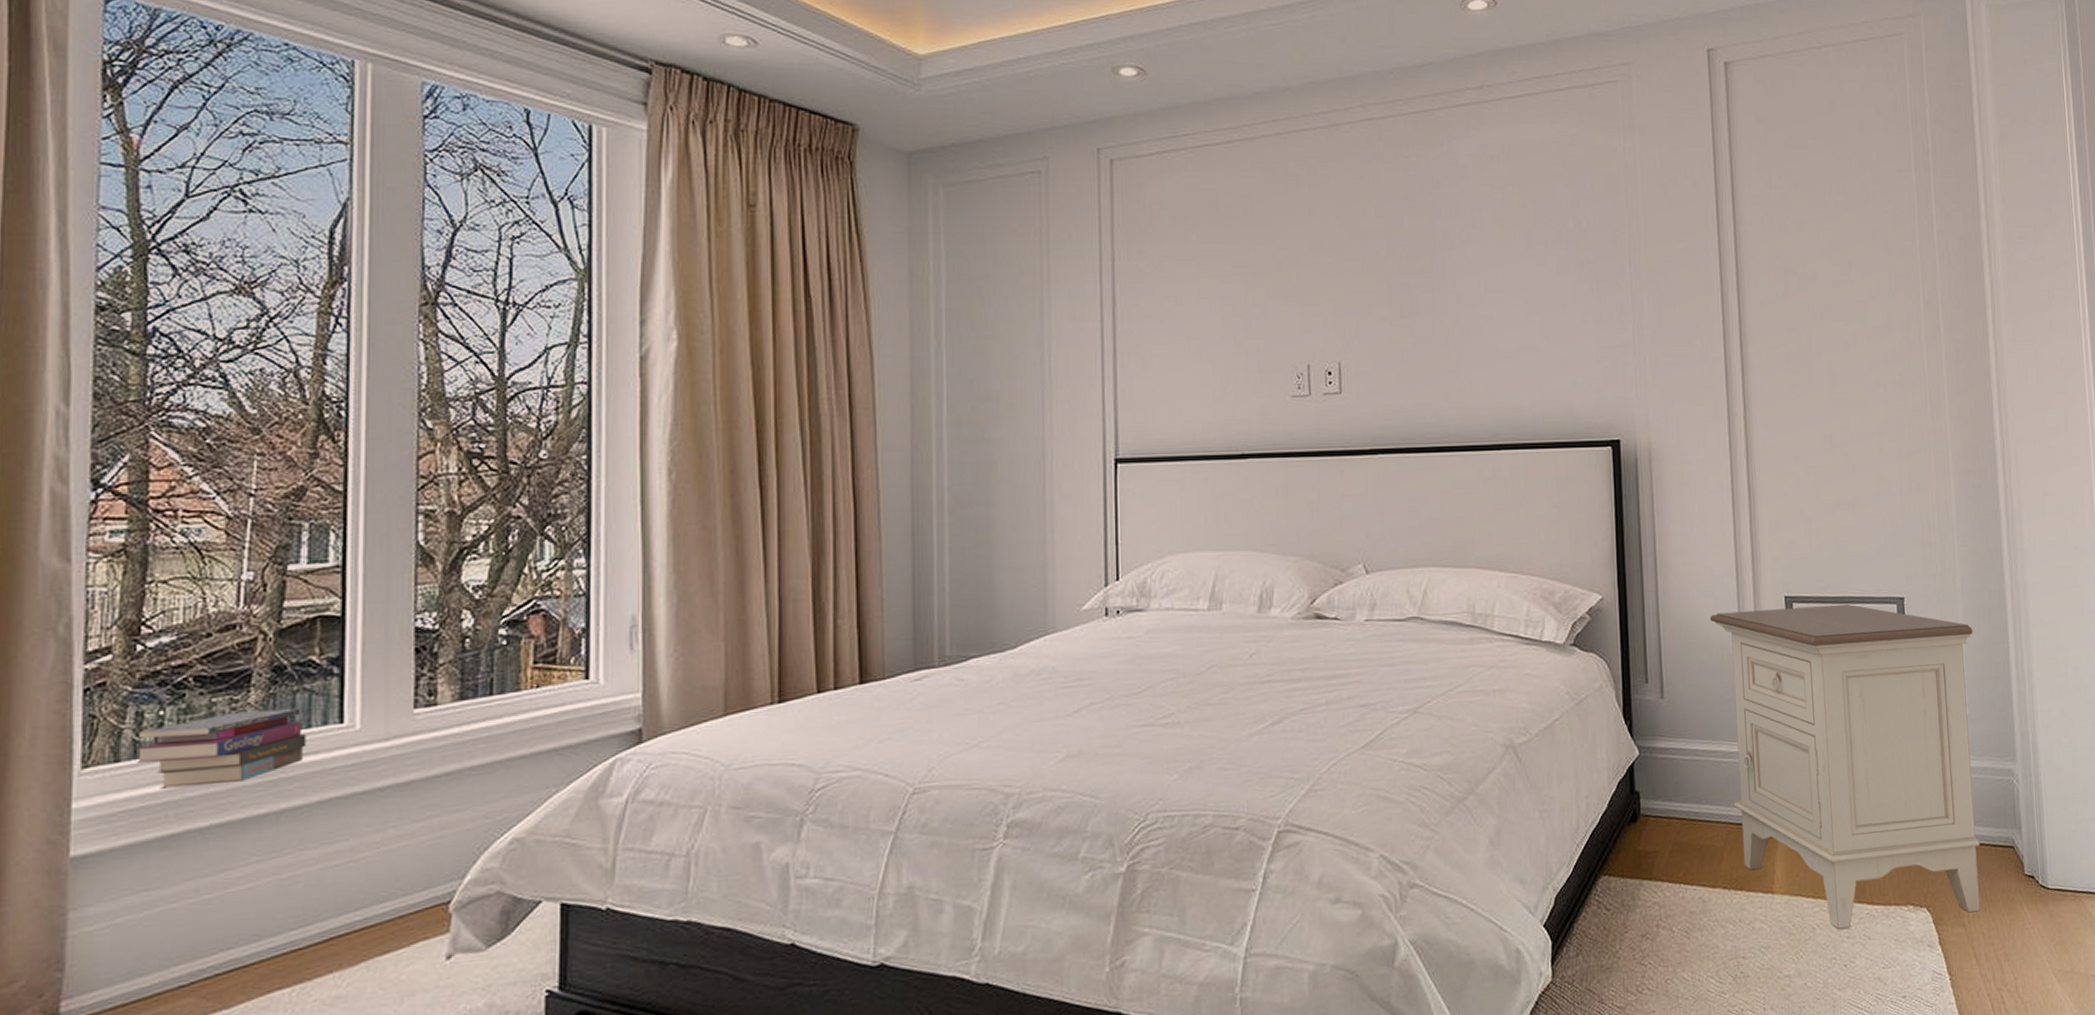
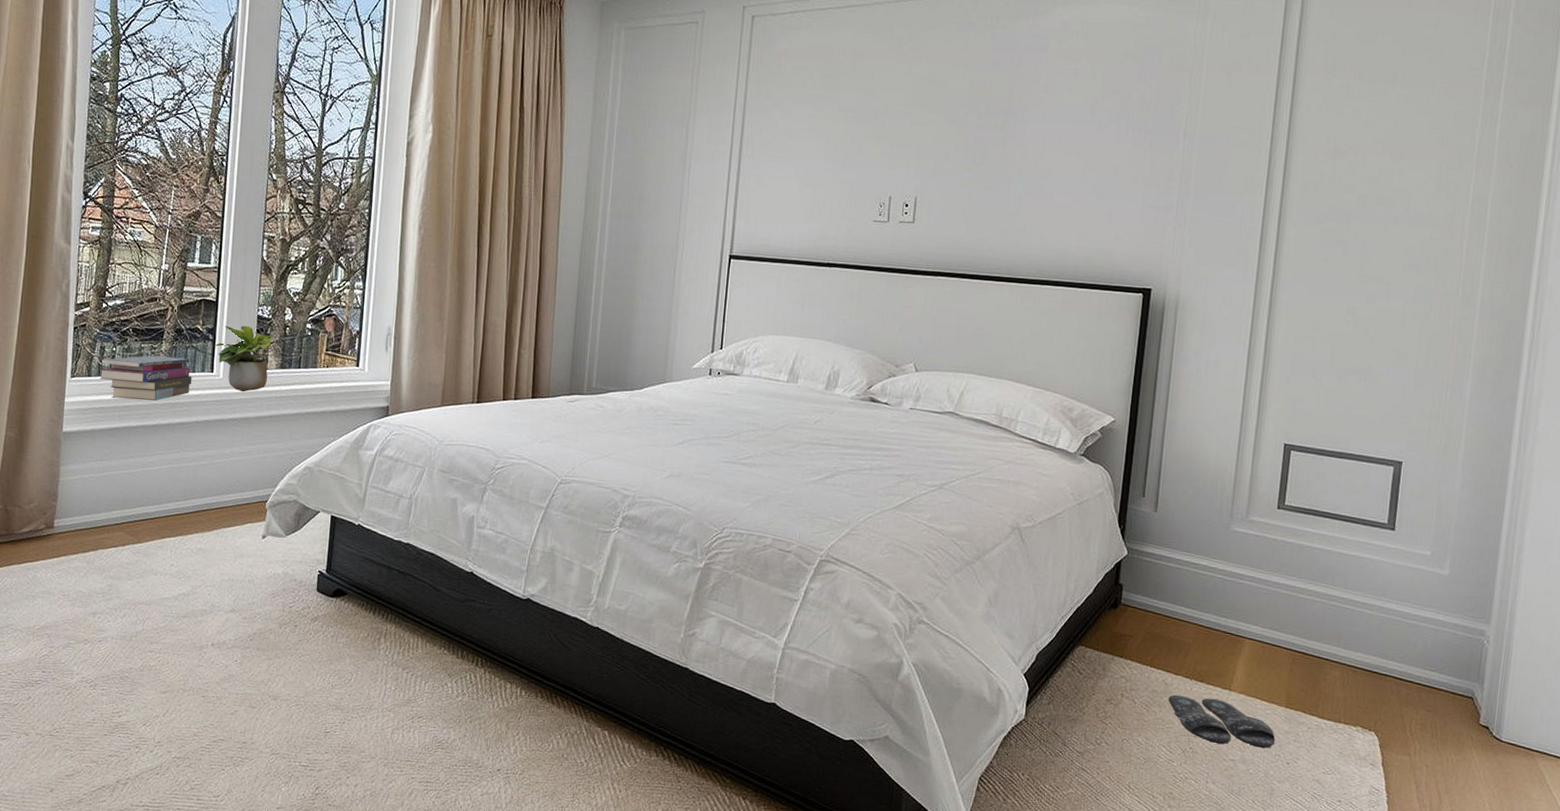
potted plant: none [342,645,444,745] -> present [214,325,273,392]
nightstand: present [1709,604,1980,929] -> none [1206,448,1468,746]
slippers: none [1709,906,1828,960] -> present [1168,694,1275,748]

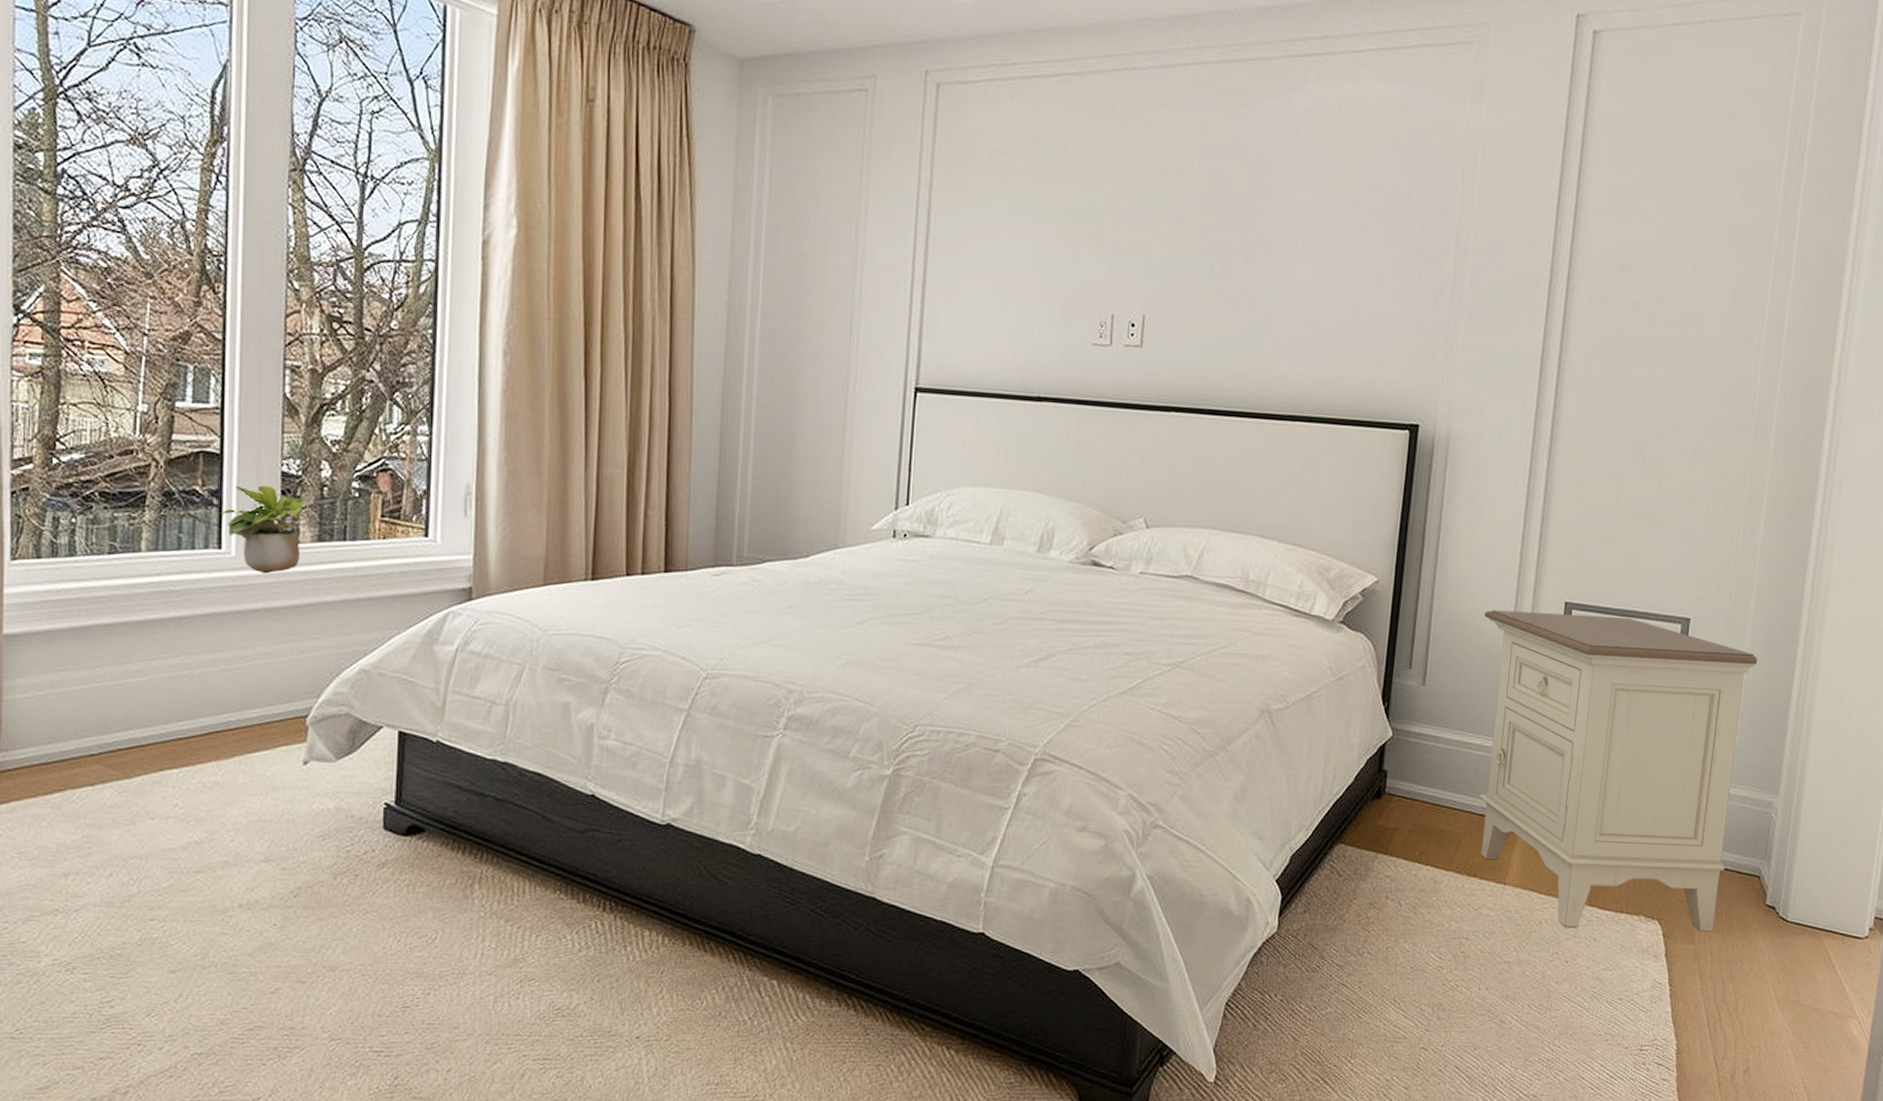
books: present [99,355,192,401] -> none [54,527,191,589]
slippers: present [1168,694,1275,748] -> none [1438,893,1553,946]
nightstand: none [1206,448,1468,746] -> present [1479,610,1758,932]

